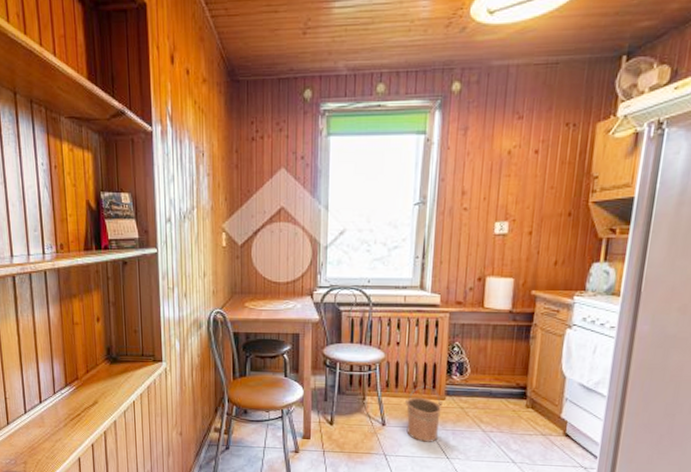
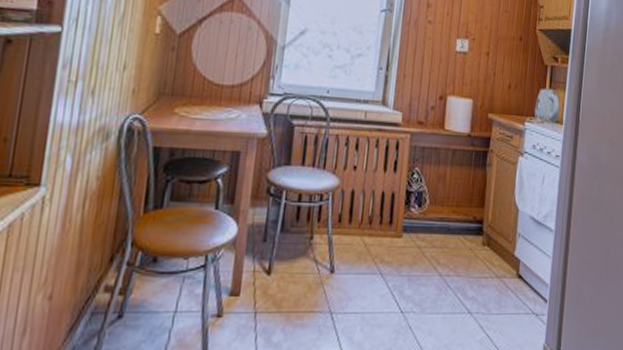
bucket: present [405,386,443,442] -> none [358,220,399,293]

